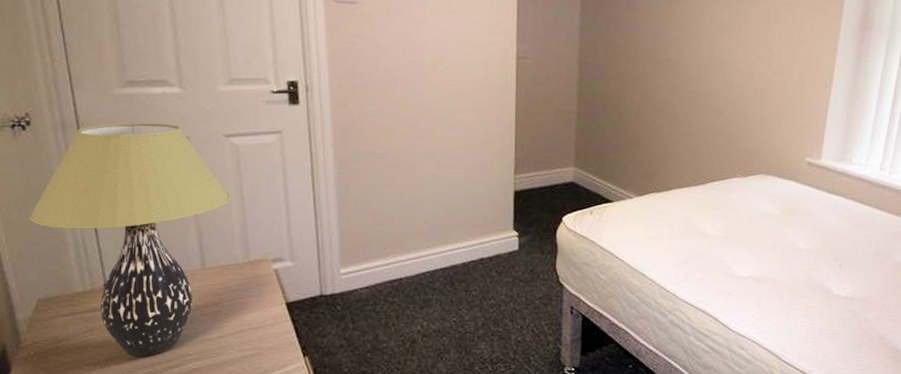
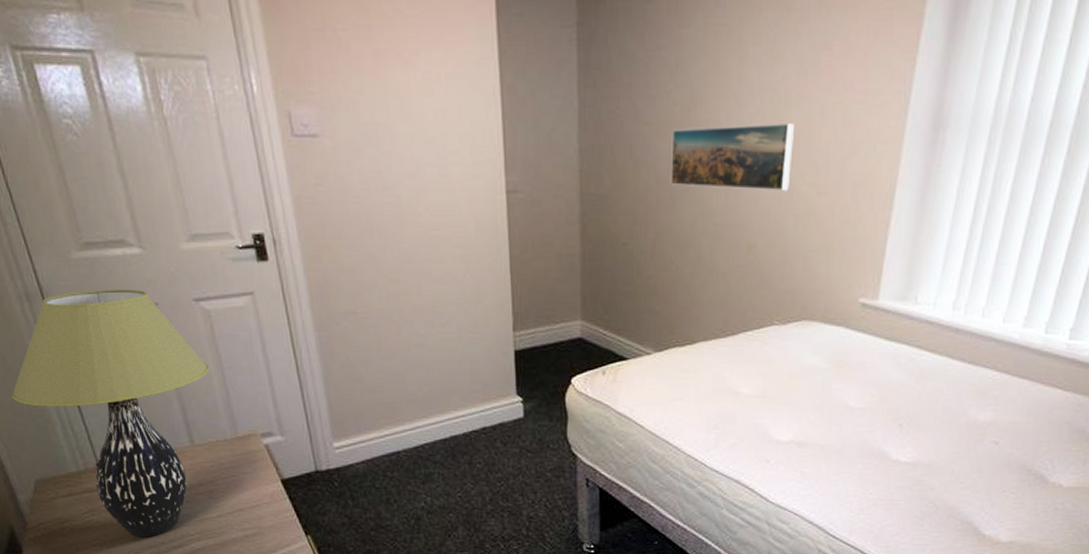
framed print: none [654,16,754,70] -> present [670,123,794,191]

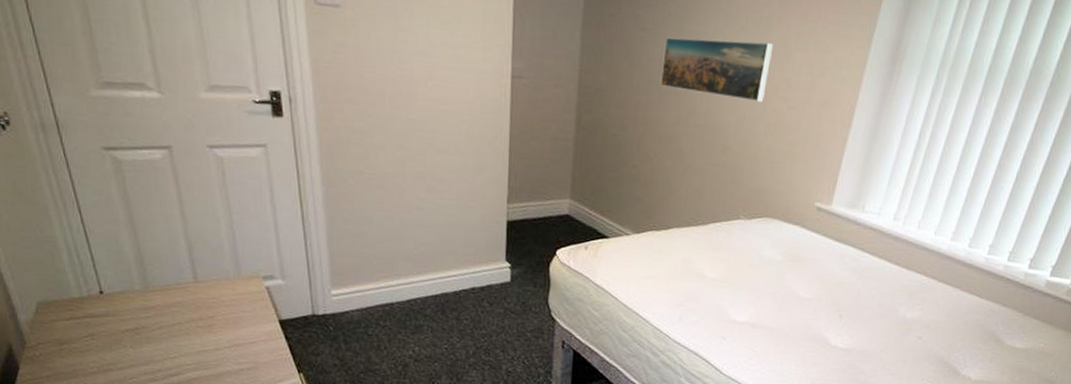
table lamp: present [11,289,209,537] -> none [19,127,218,364]

